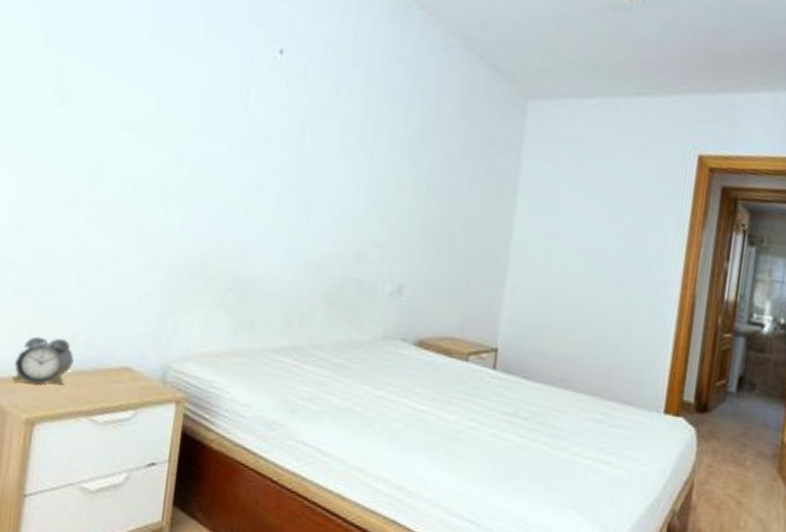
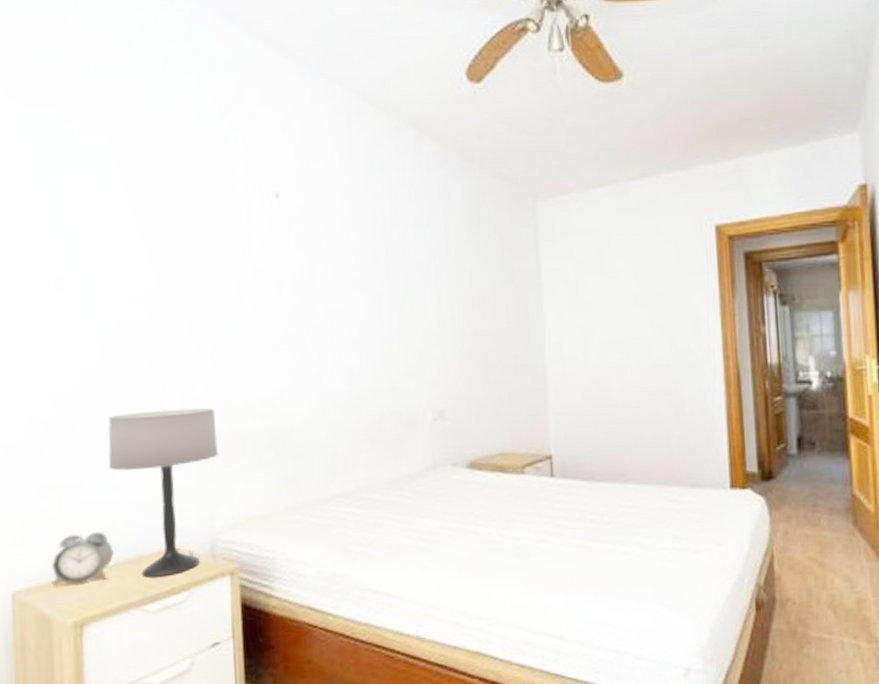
table lamp: none [81,233,188,393] -> present [108,407,218,578]

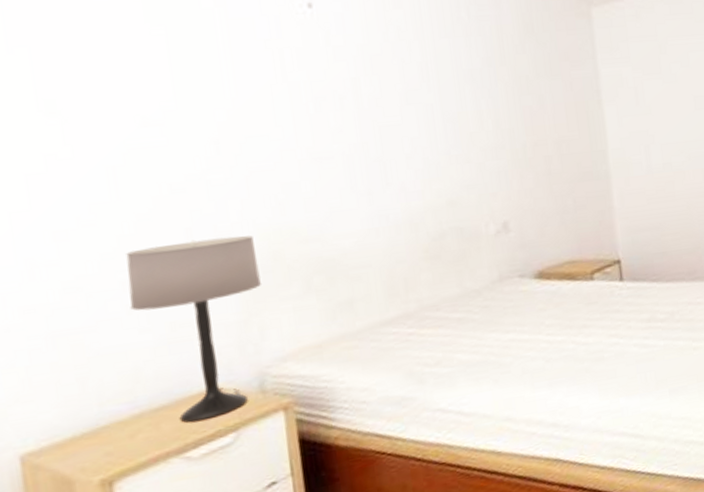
alarm clock: present [51,532,114,588] -> none [67,378,145,445]

